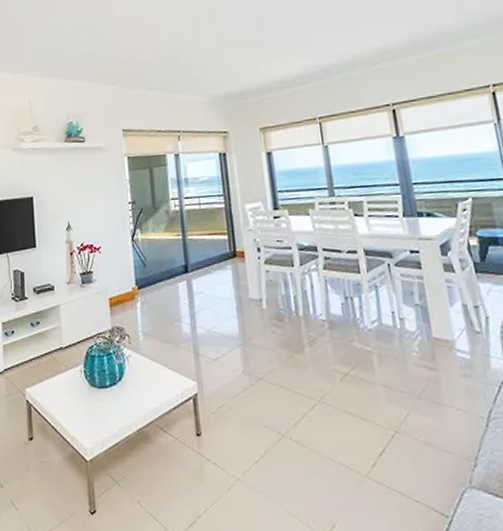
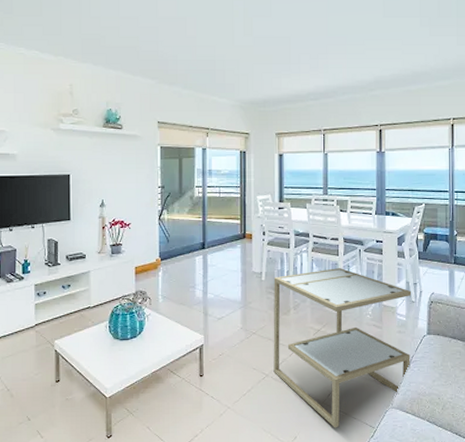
side table: none [277,289,490,515] -> present [273,268,412,428]

